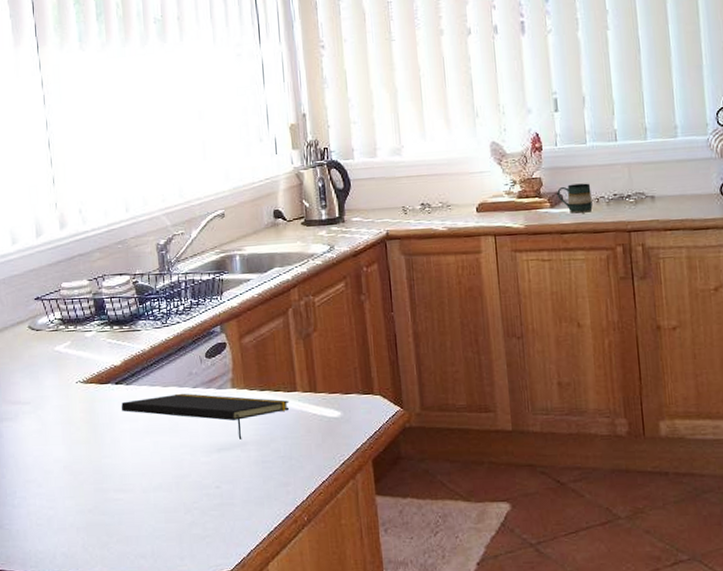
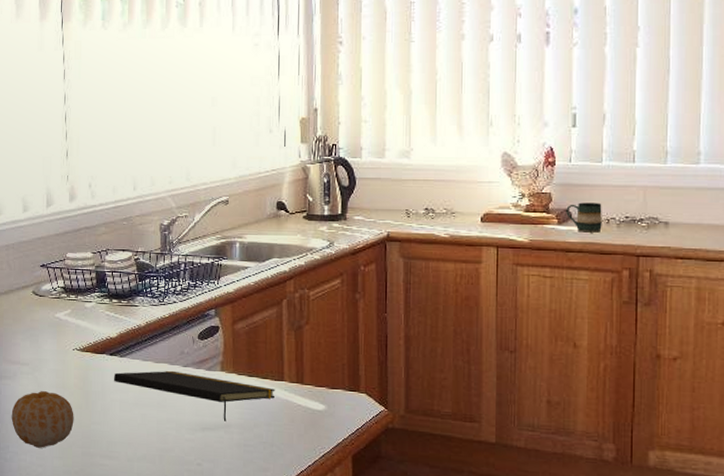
fruit: none [16,429,83,490] -> present [11,391,74,448]

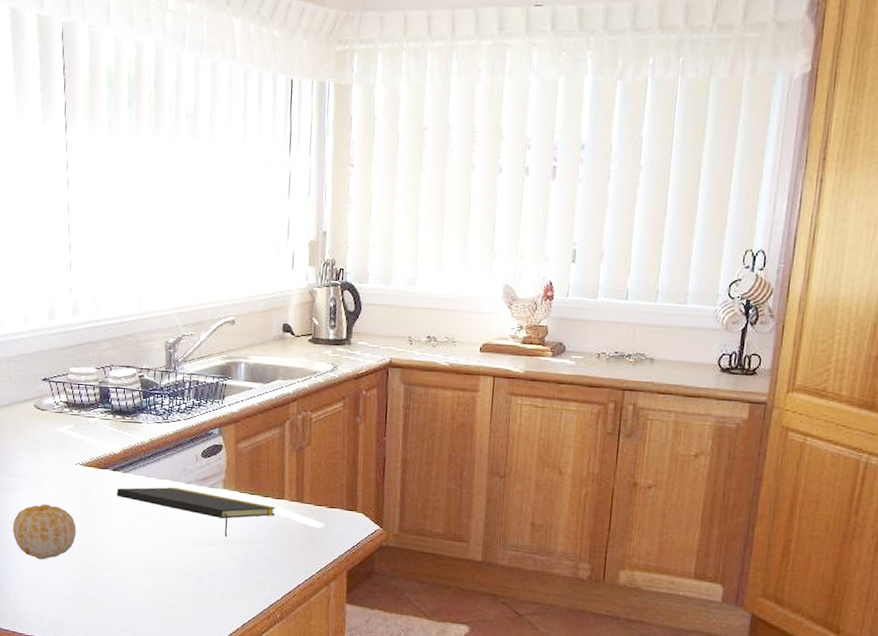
mug: present [566,202,602,233] -> none [560,336,594,366]

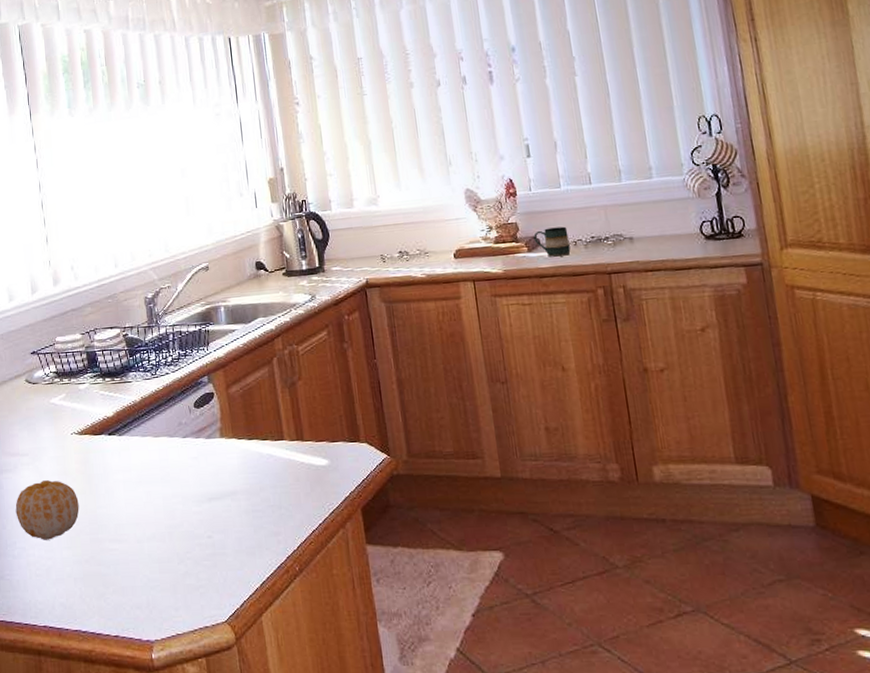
notepad: present [117,487,276,537] -> none [115,443,277,489]
mug: none [560,336,594,366] -> present [534,226,571,257]

